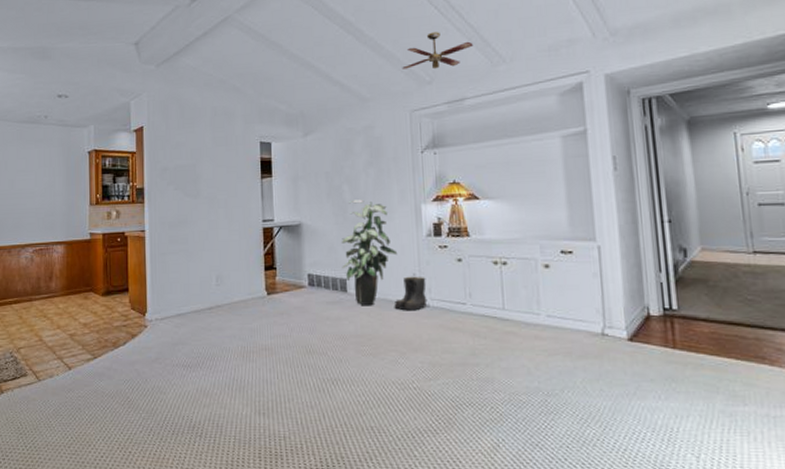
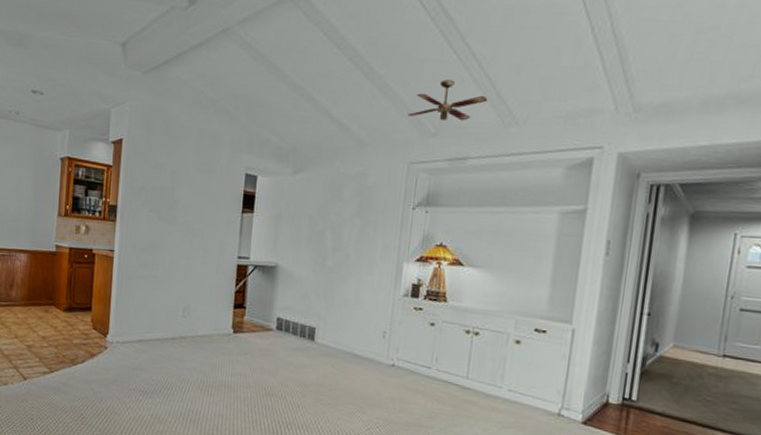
indoor plant: present [342,199,398,305] -> none [313,248,372,357]
boots: present [394,276,428,311] -> none [359,333,396,368]

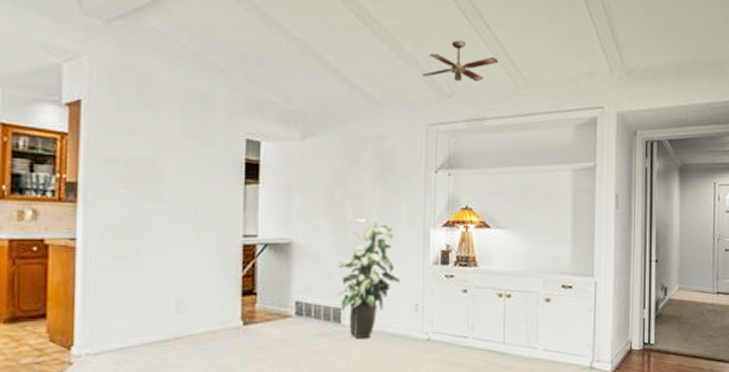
indoor plant: none [313,248,372,357] -> present [337,218,401,338]

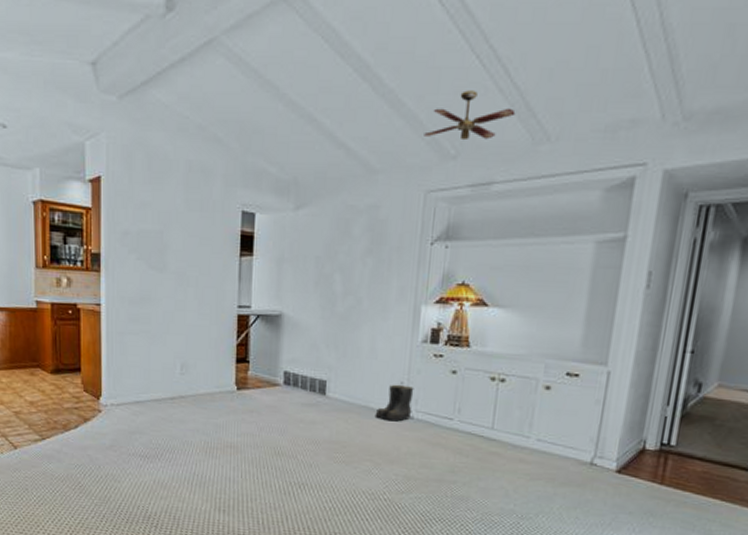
indoor plant: present [337,218,401,338] -> none [323,292,387,411]
boots: none [392,307,429,345] -> present [375,384,414,422]

